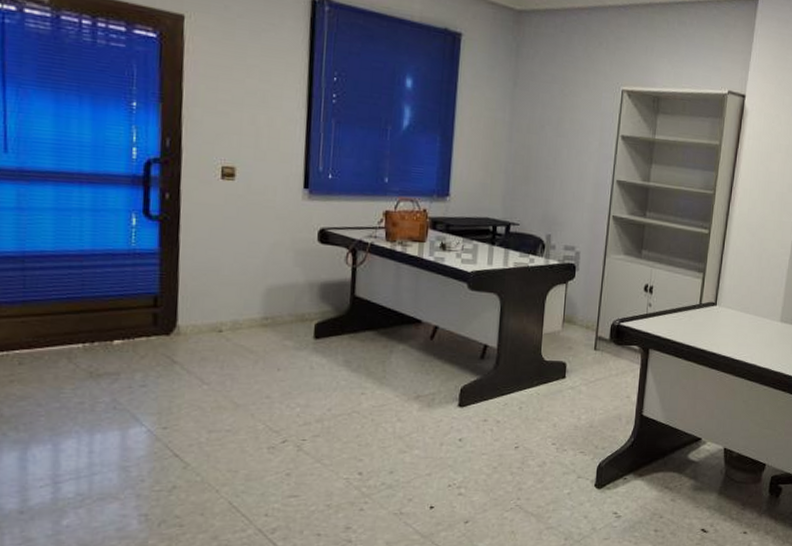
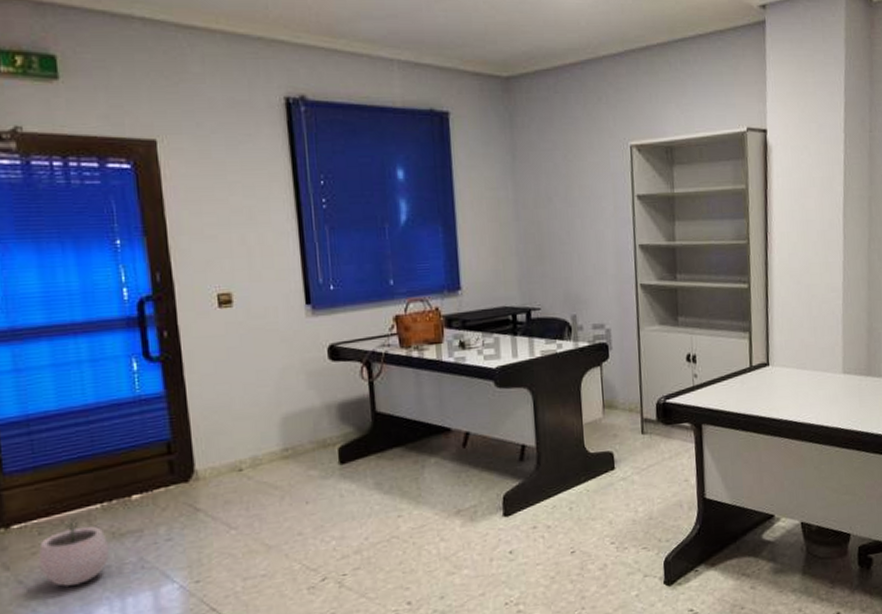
plant pot: none [14,353,85,416] -> present [38,518,109,587]

